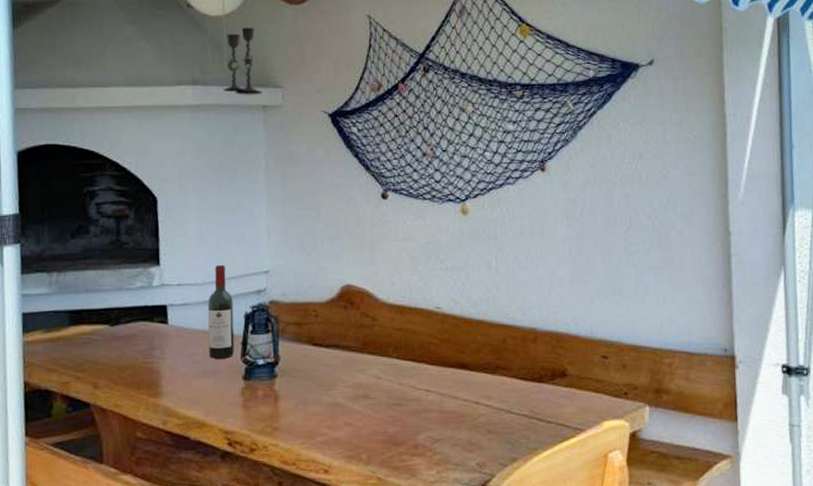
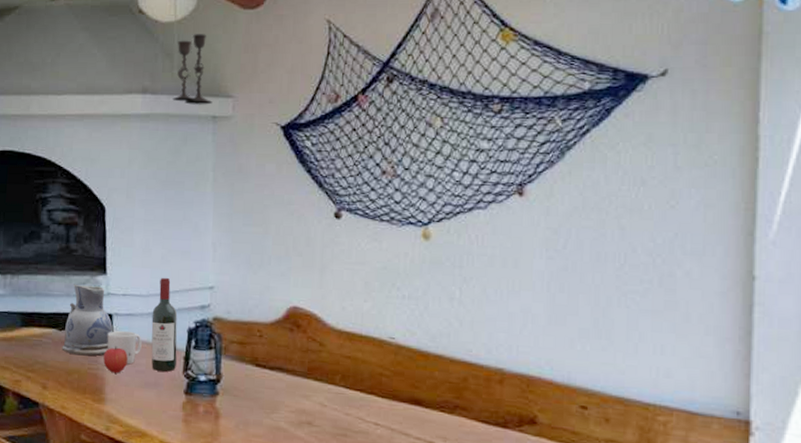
ceramic pitcher: none [114,277,168,350] -> present [62,284,113,356]
fruit: none [159,337,184,365] -> present [103,346,128,374]
mug: none [162,321,198,355] -> present [107,330,142,365]

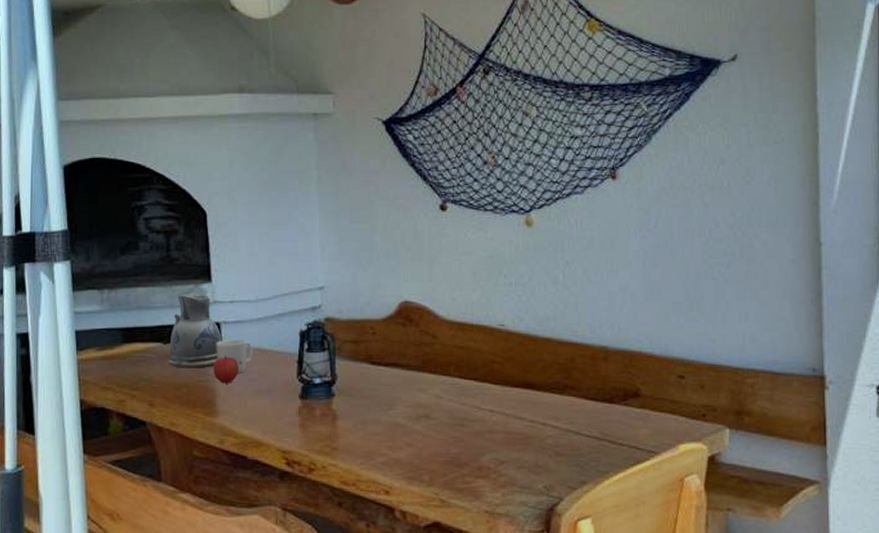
wine bottle: present [151,277,178,372] -> none [262,280,290,377]
candlestick: present [172,34,213,105] -> none [271,30,312,103]

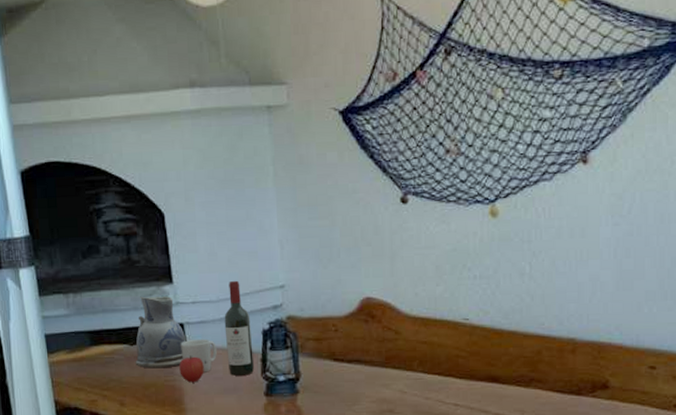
wine bottle: none [262,280,290,377] -> present [224,280,254,376]

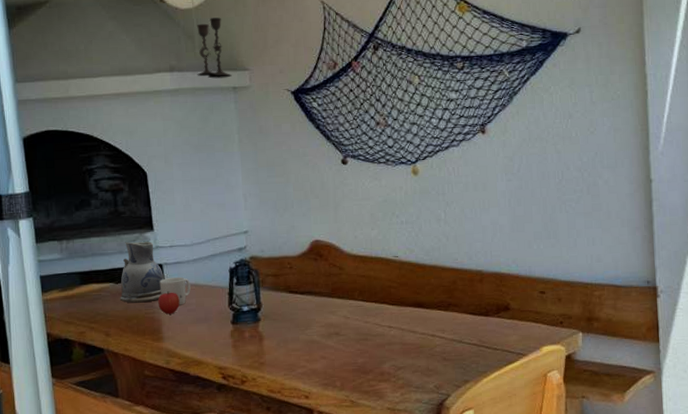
candlestick: none [223,16,266,96] -> present [197,17,232,79]
wine bottle: present [224,280,254,376] -> none [197,227,222,308]

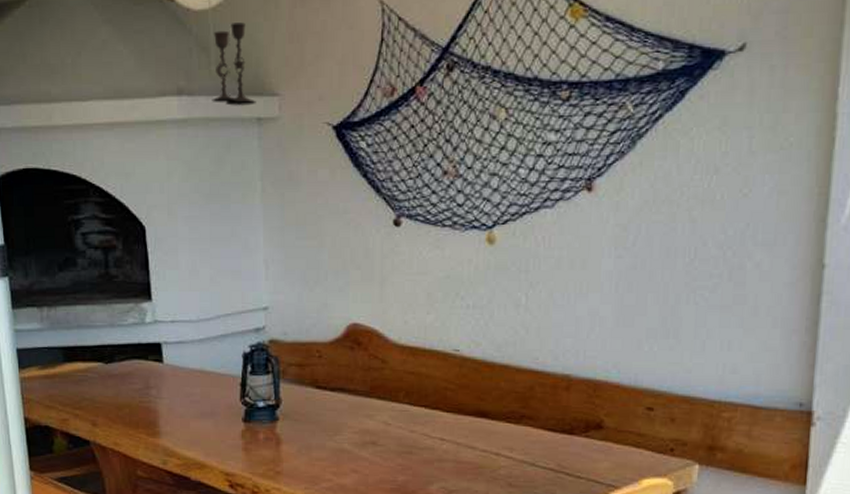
ceramic pitcher: present [120,242,164,303] -> none [109,313,162,389]
fruit: present [158,291,180,315] -> none [155,376,181,405]
mug: present [159,276,191,305] -> none [157,359,195,395]

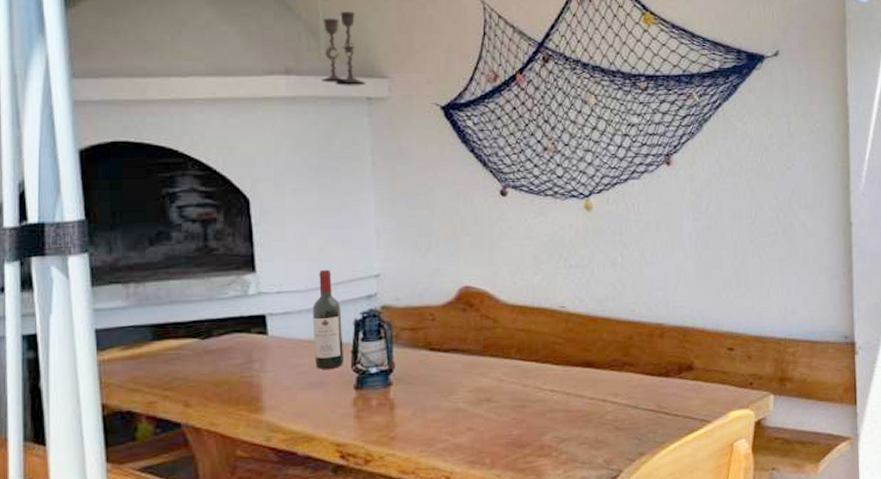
wine bottle: none [204,300,232,400] -> present [312,269,343,369]

